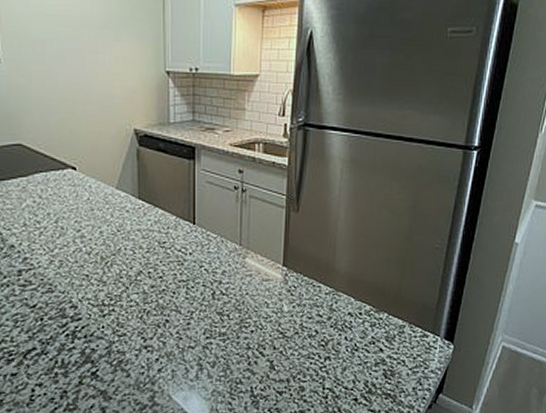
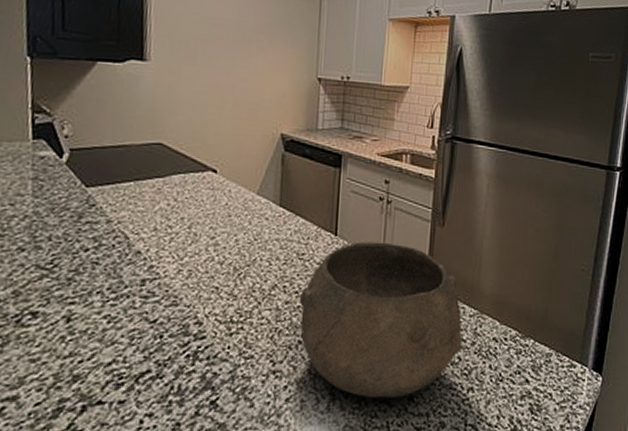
bowl: none [163,229,319,368] -> present [299,241,462,398]

